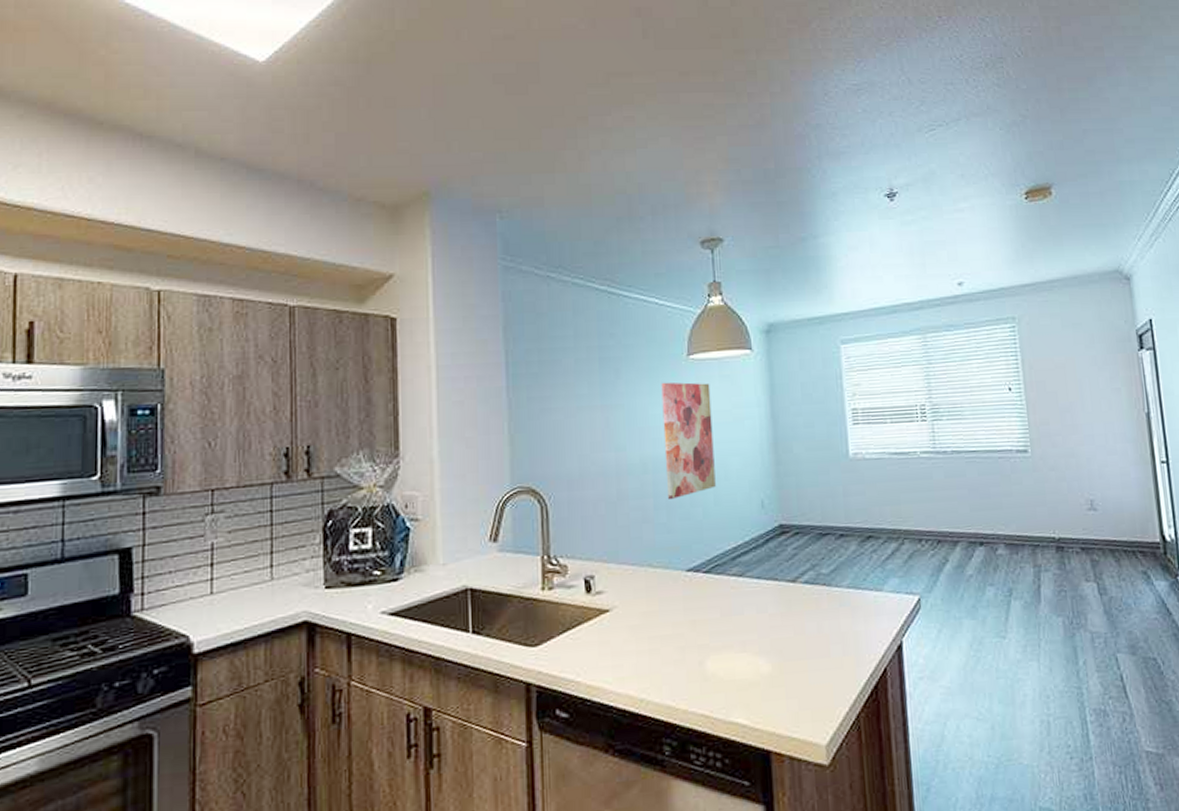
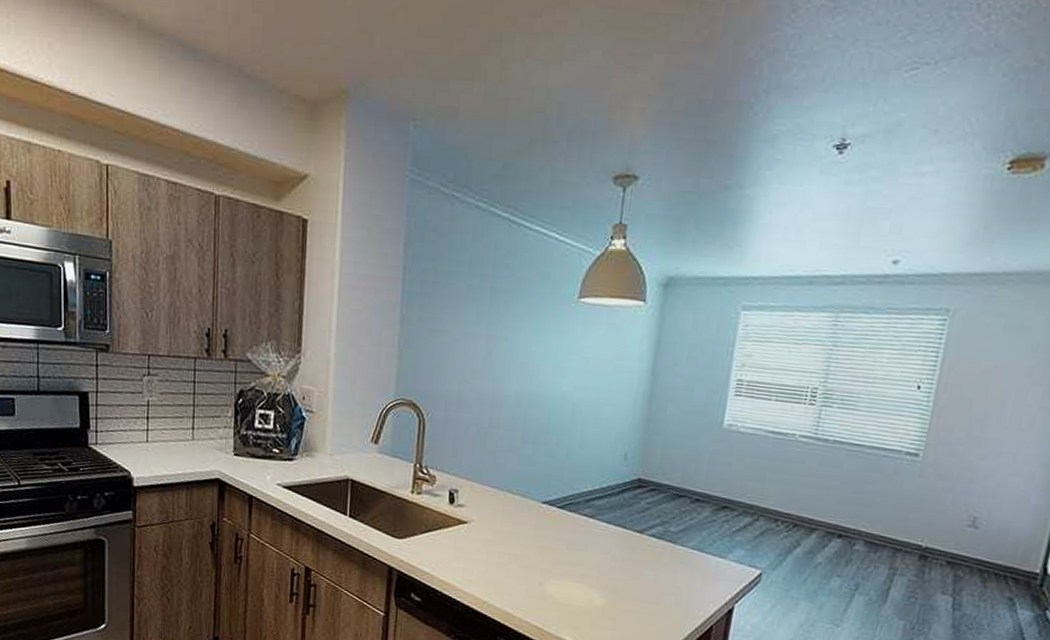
wall art: present [661,382,716,499] -> none [536,321,596,436]

